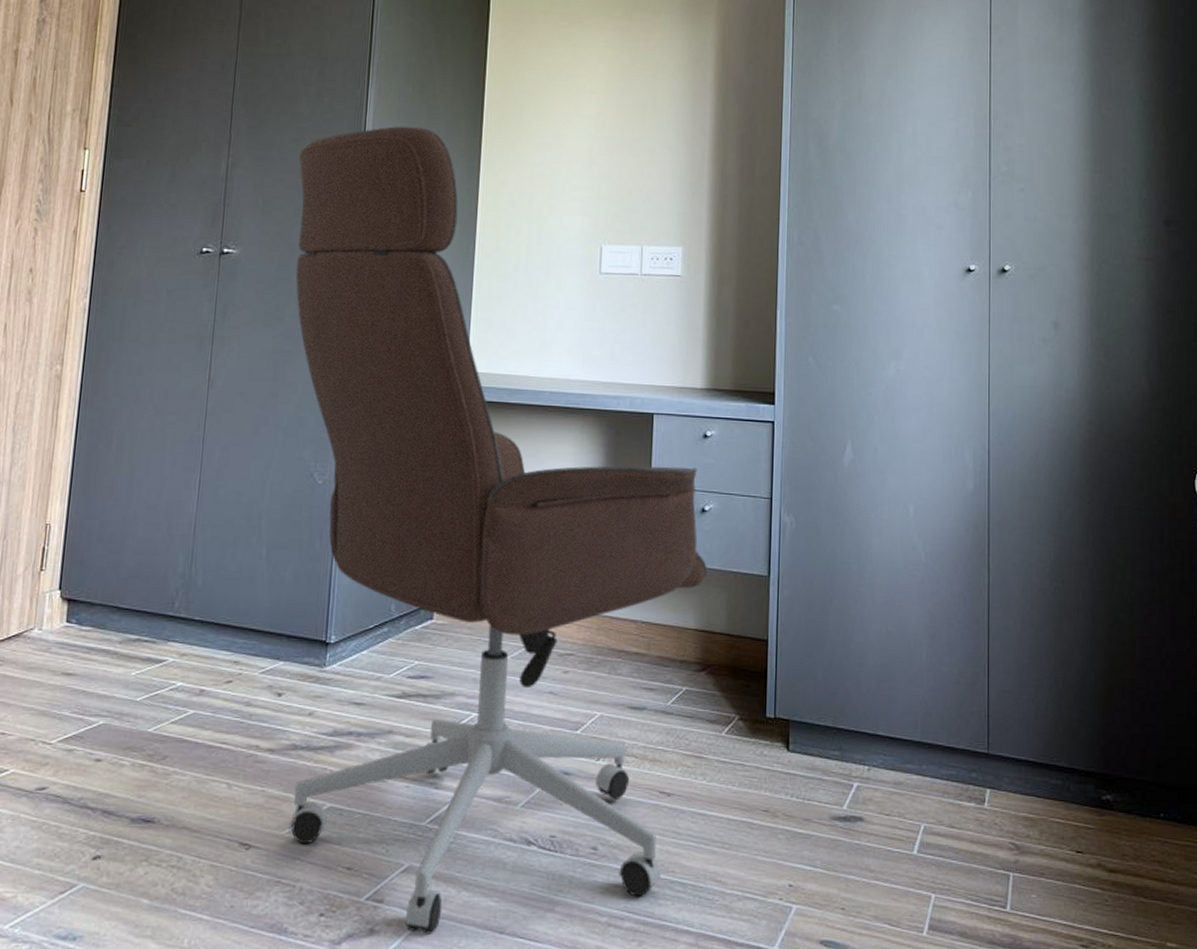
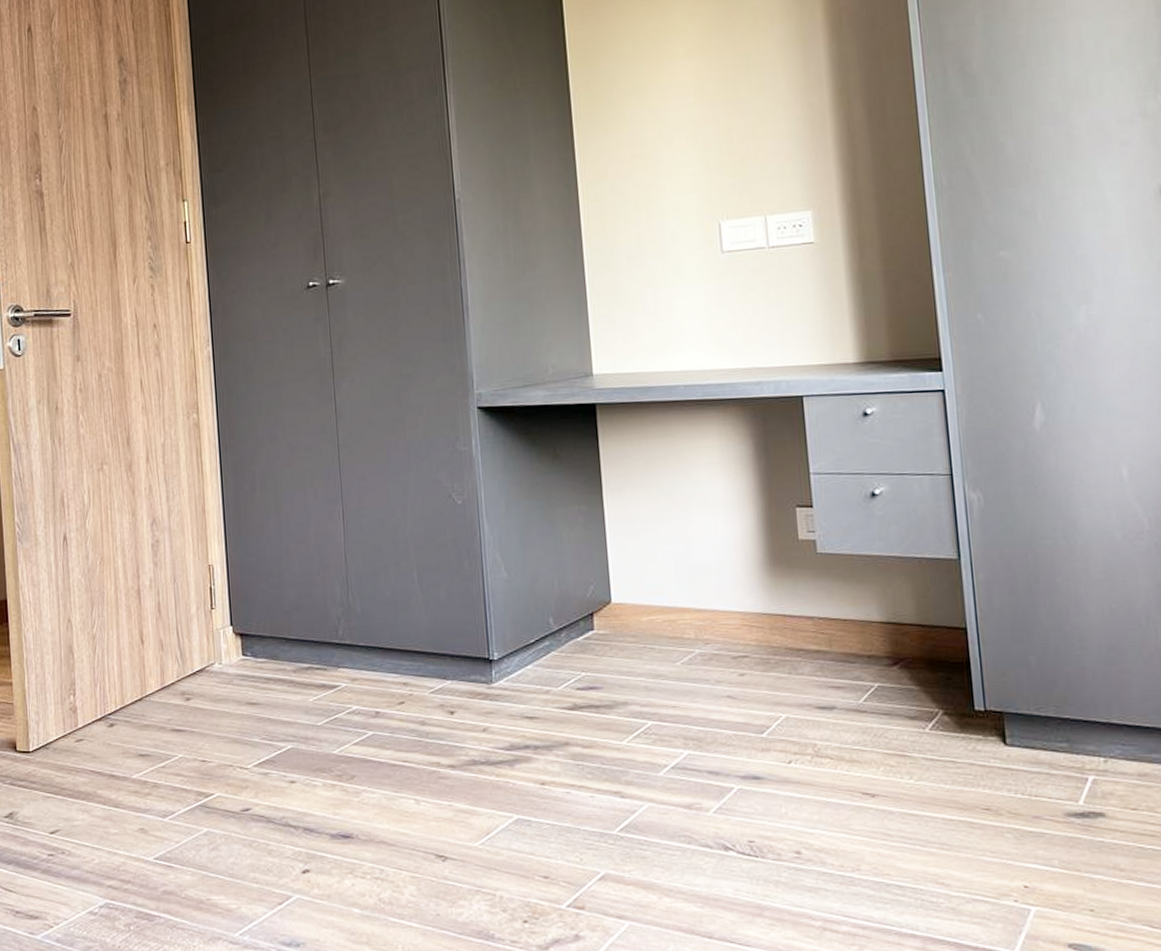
office chair: present [288,126,708,934] -> none [387,125,888,940]

